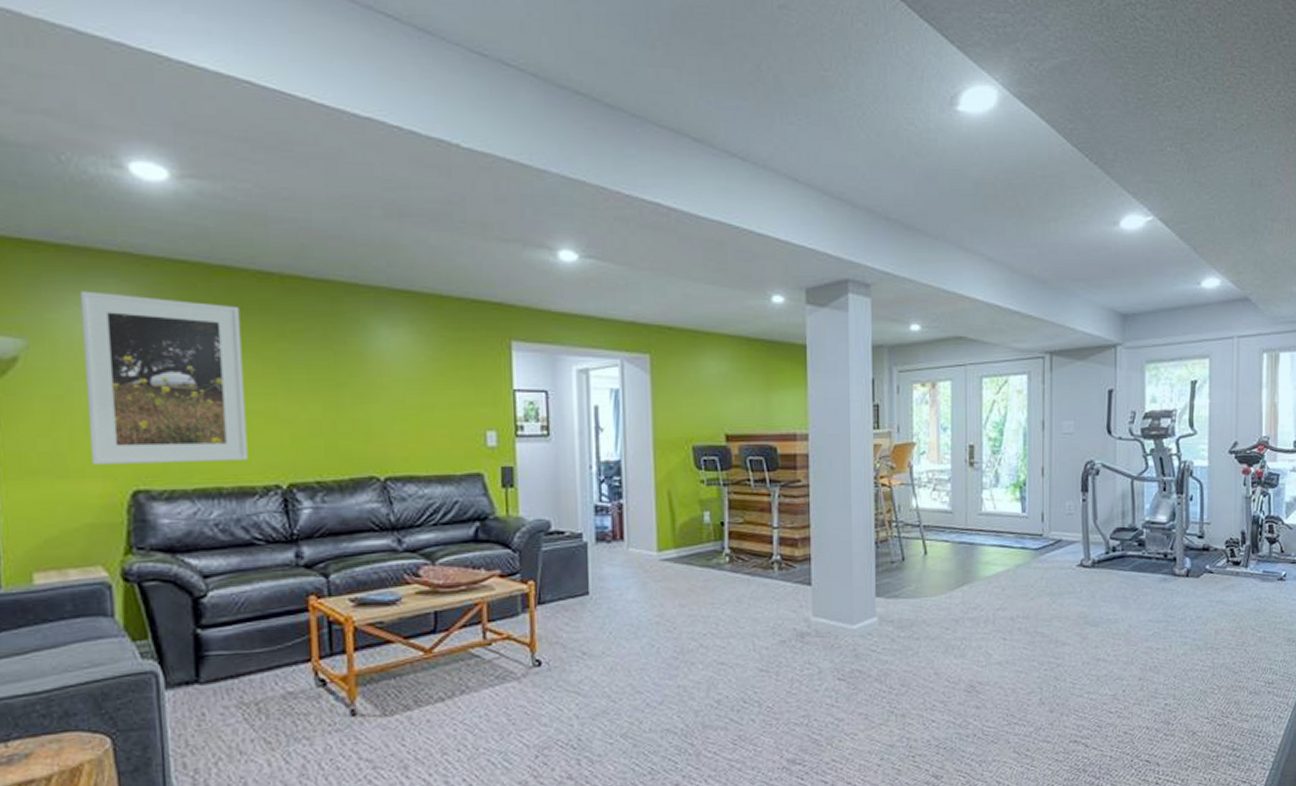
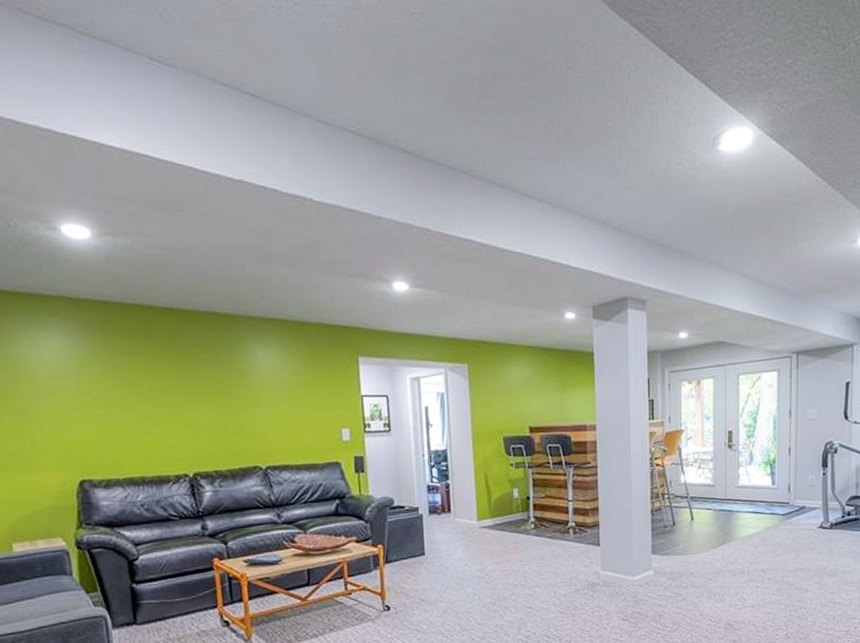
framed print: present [80,291,248,464] -> none [31,327,163,461]

